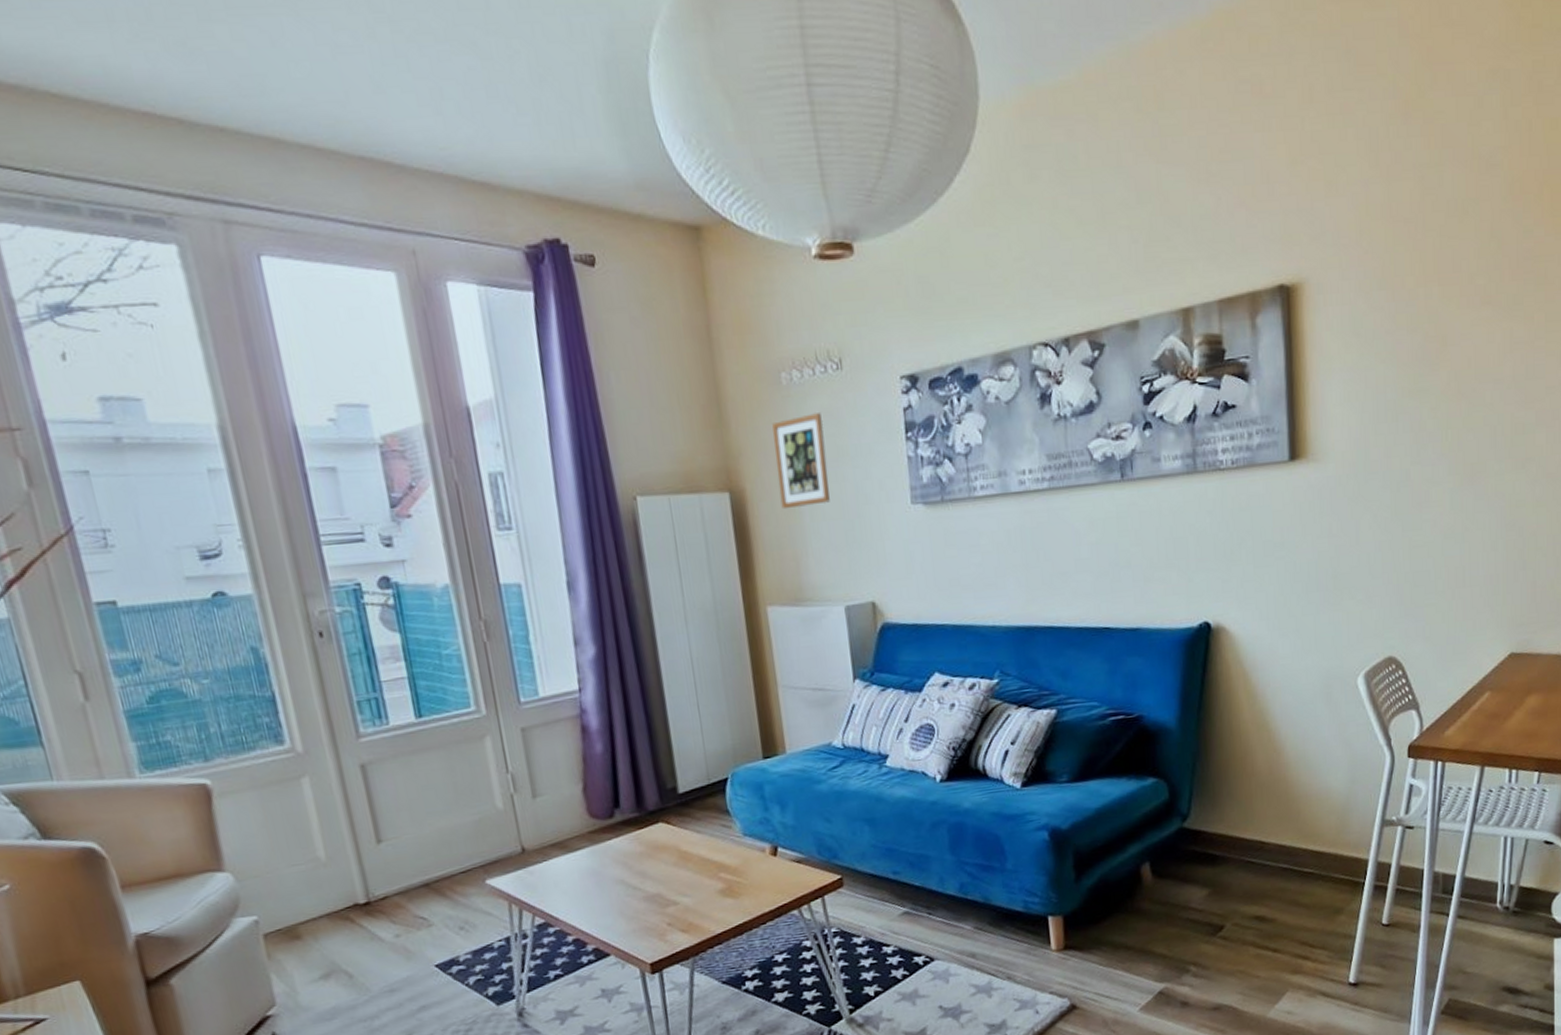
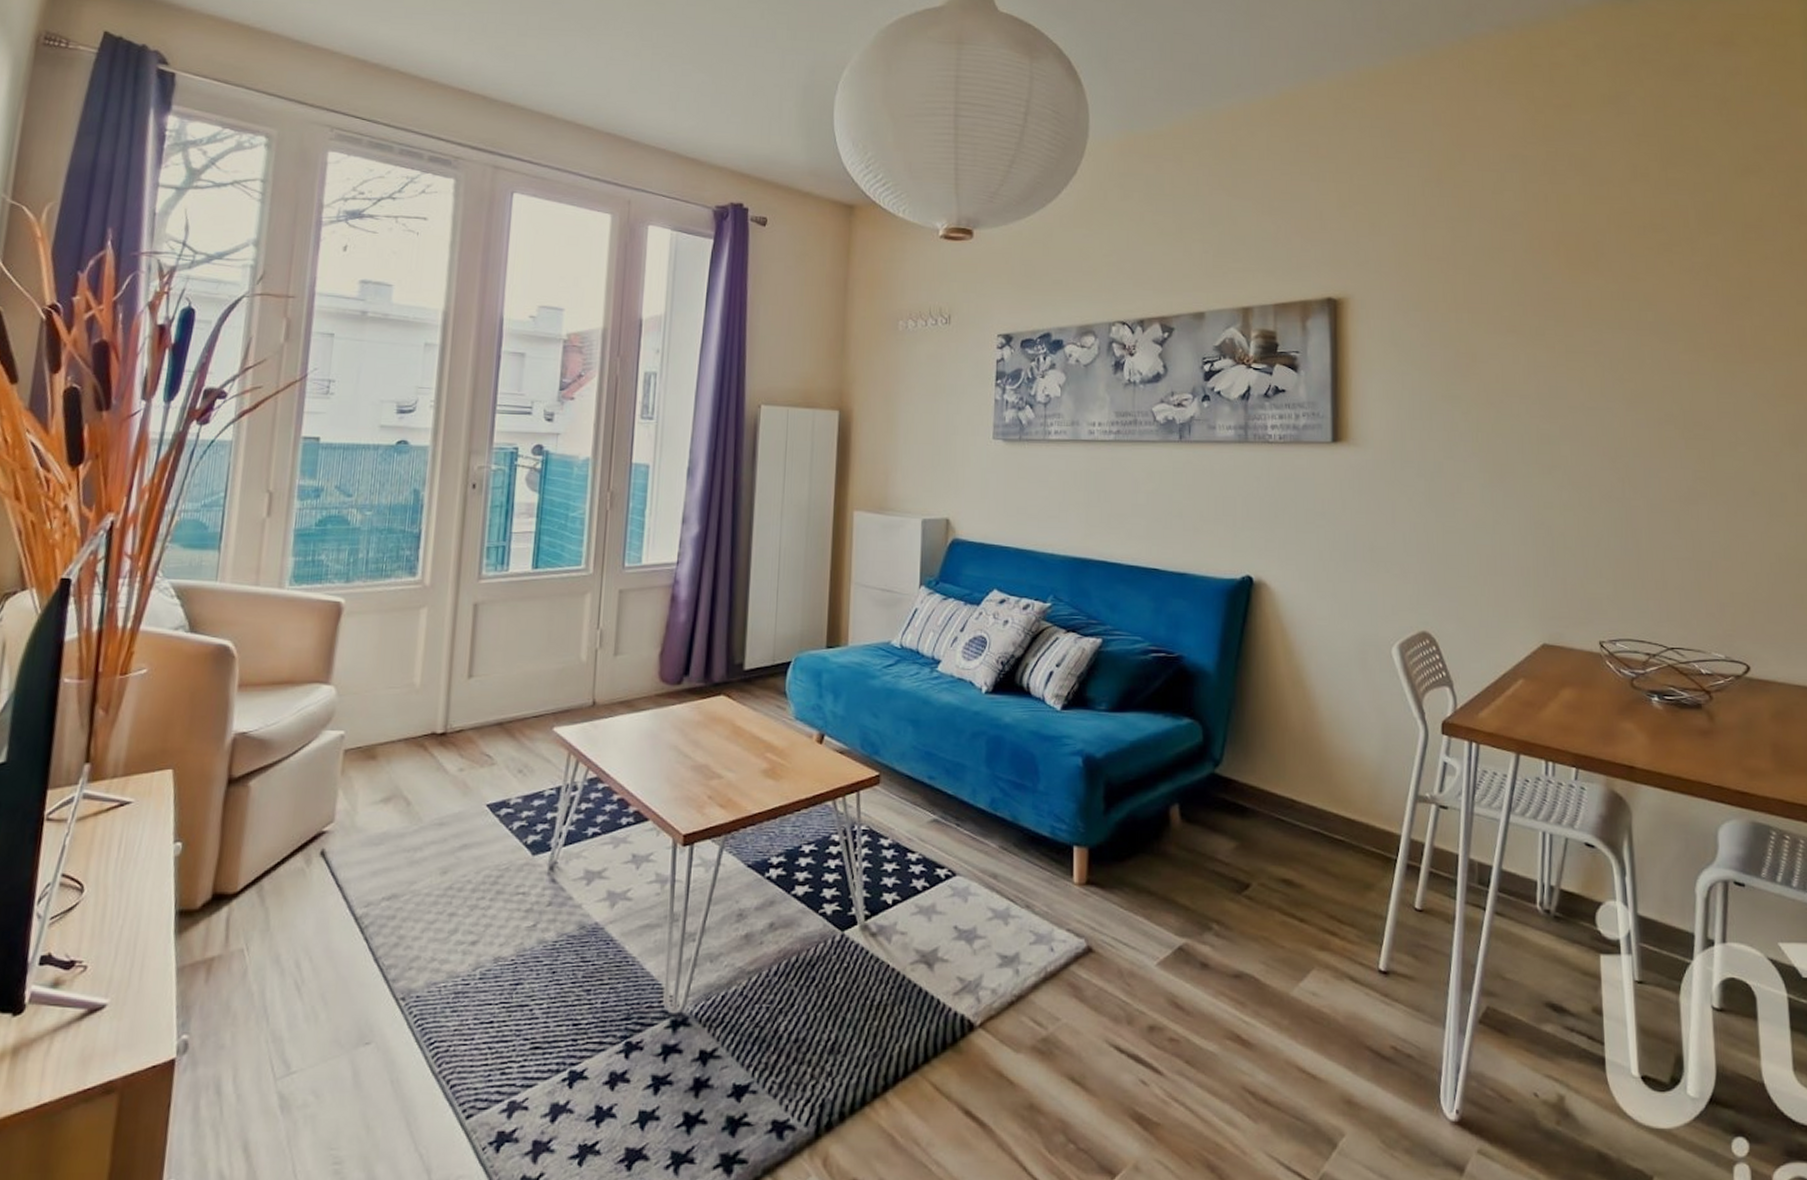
picture frame: present [772,413,830,509] -> none [881,356,928,431]

